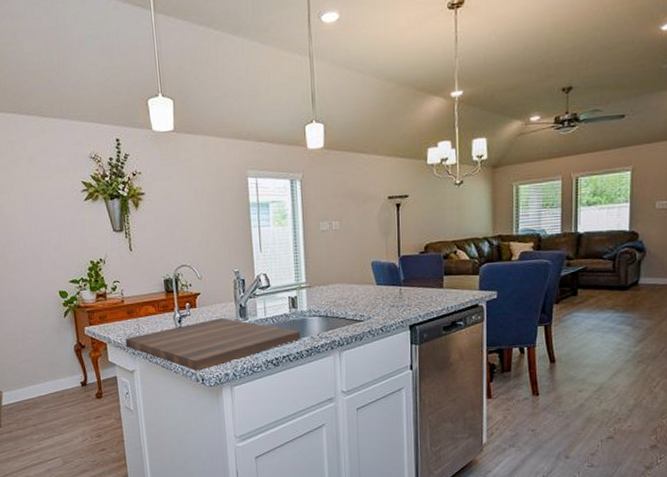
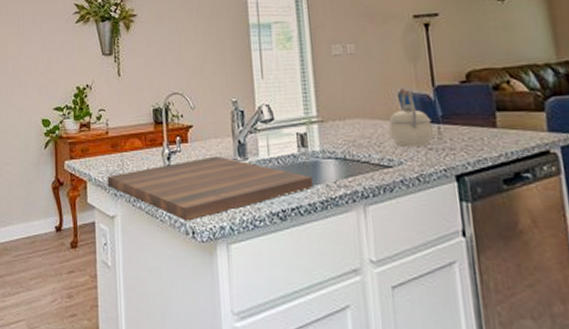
kettle: none [362,257,397,306] -> present [387,87,435,148]

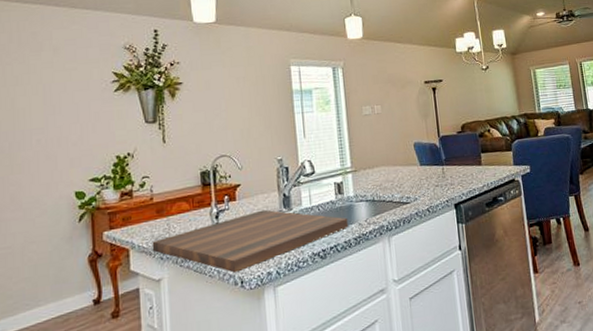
kettle: present [387,87,435,148] -> none [406,139,440,187]

